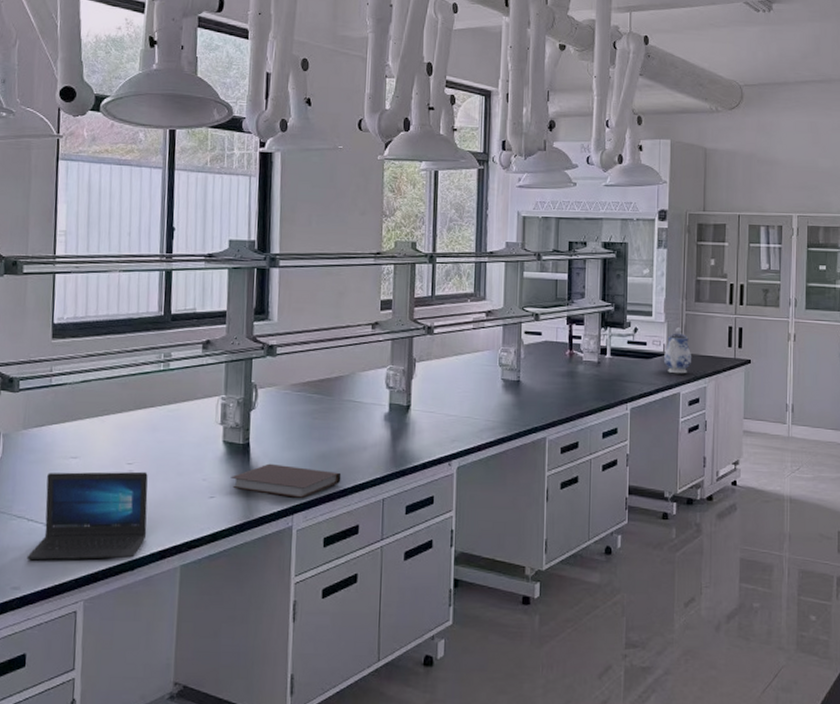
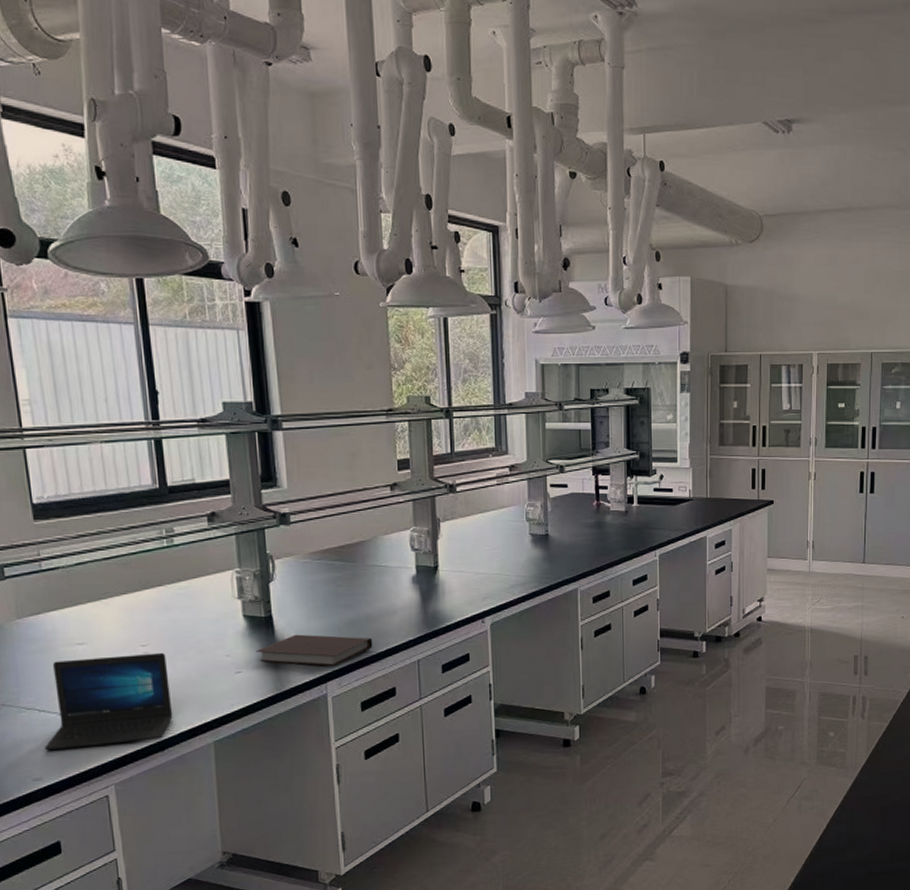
teapot: present [664,327,692,374] -> none [690,472,718,518]

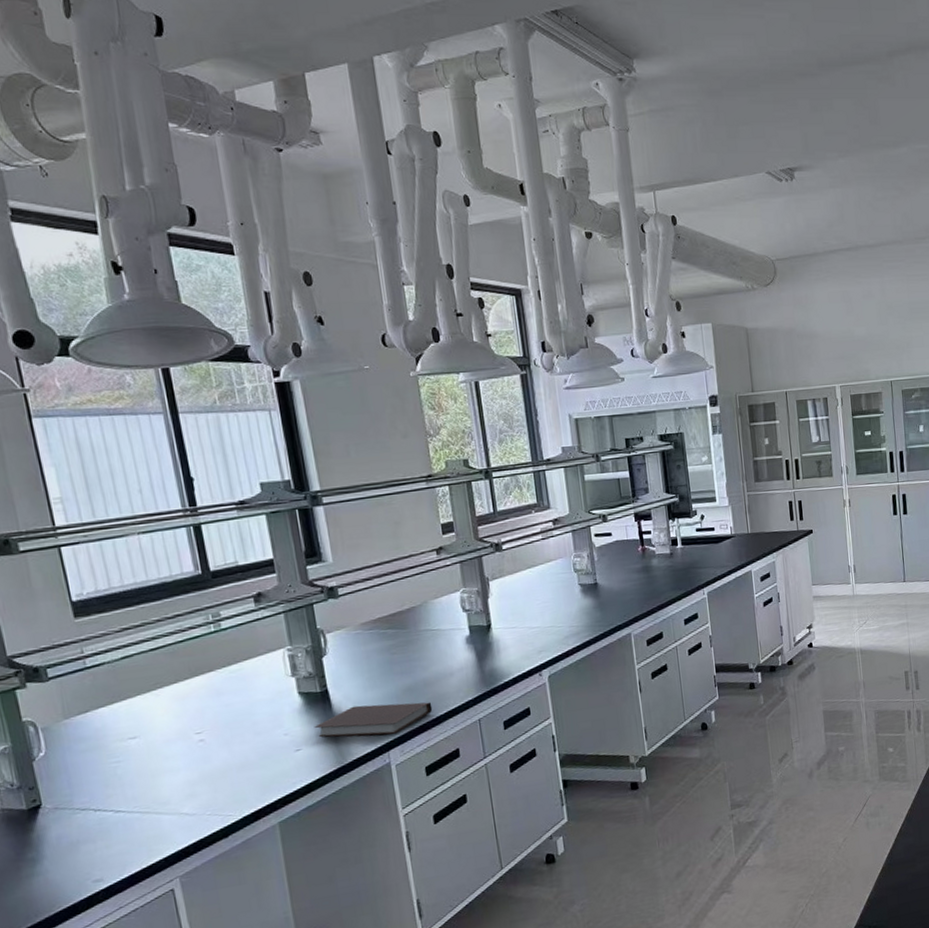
laptop: present [44,652,173,751] -> none [103,738,235,850]

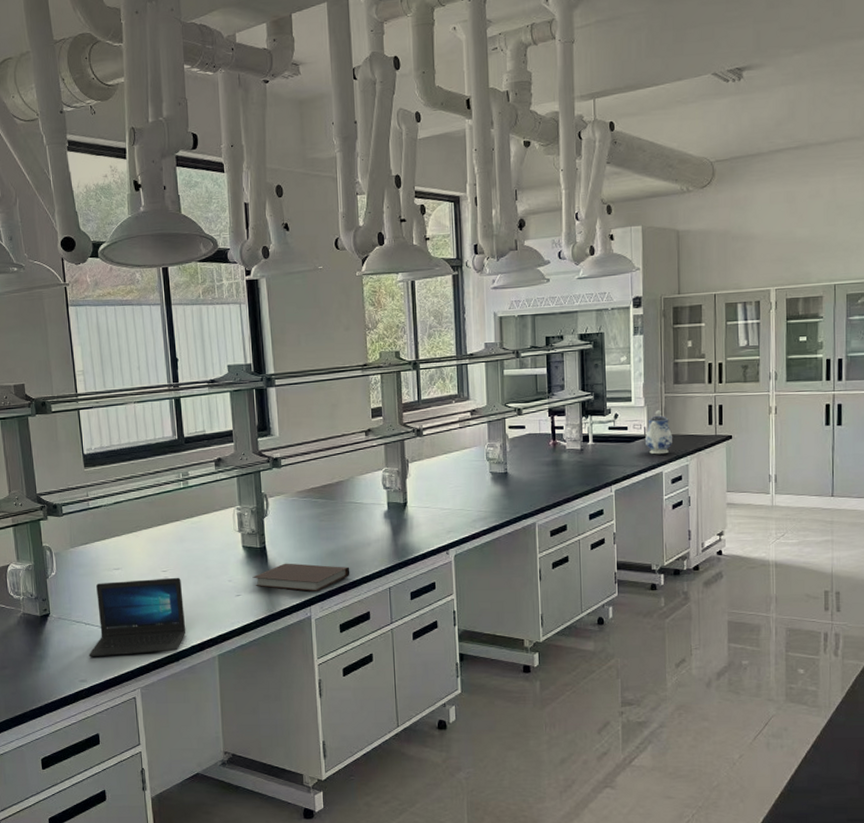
laptop: none [103,738,235,850] -> present [88,577,186,658]
teapot: none [732,509,759,554] -> present [645,410,673,455]

